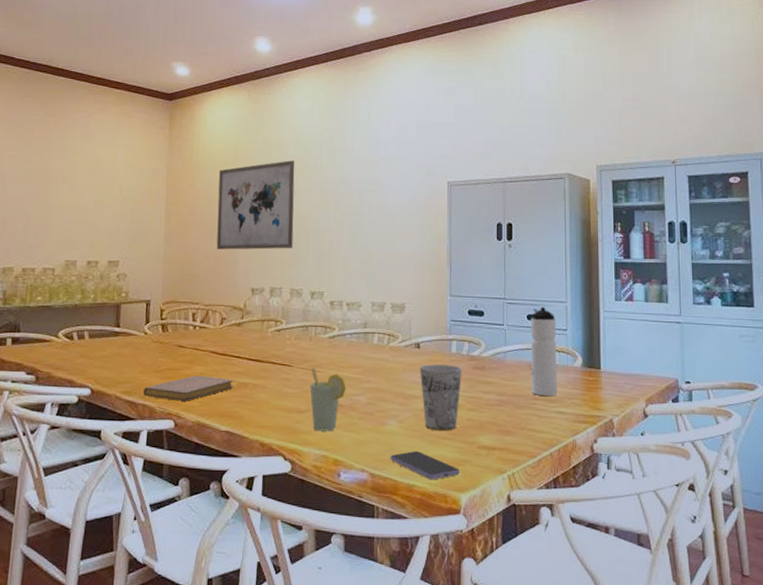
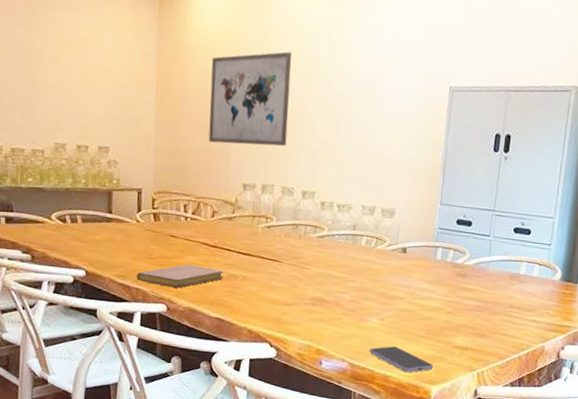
cup: present [310,368,346,432] -> none [297,264,332,324]
cup: present [419,364,462,431] -> none [403,268,445,330]
water bottle: present [530,306,557,396] -> none [509,220,542,306]

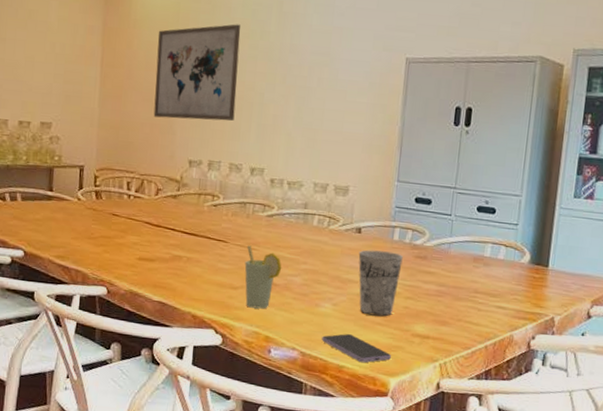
notebook: present [136,264,224,288] -> none [76,244,168,270]
cup: none [297,264,332,324] -> present [244,245,282,309]
cup: none [403,268,445,330] -> present [358,250,403,317]

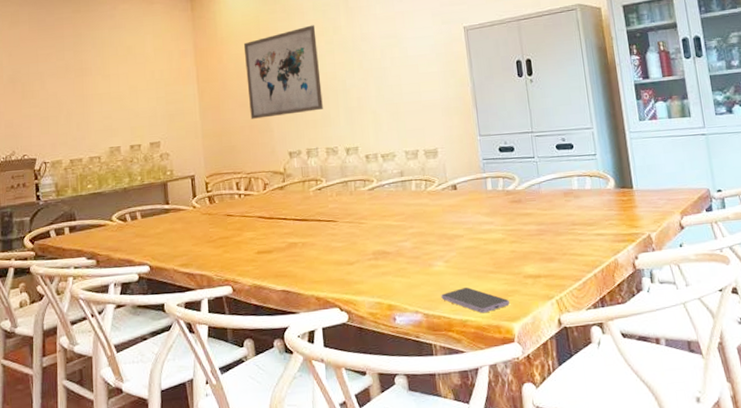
cup: present [244,245,282,309] -> none [356,220,391,280]
cup: present [358,250,403,317] -> none [458,201,502,266]

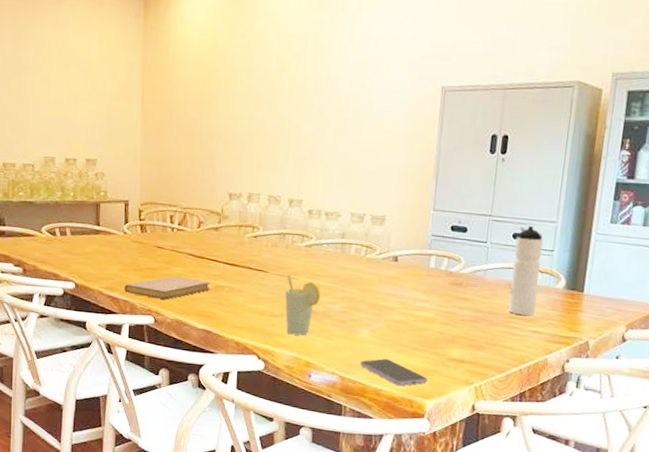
notebook: none [198,240,284,268] -> present [124,275,211,300]
wall art: present [243,25,323,119] -> none [194,57,277,154]
cup: none [356,220,391,280] -> present [285,275,321,336]
water bottle: none [559,135,594,221] -> present [508,225,543,316]

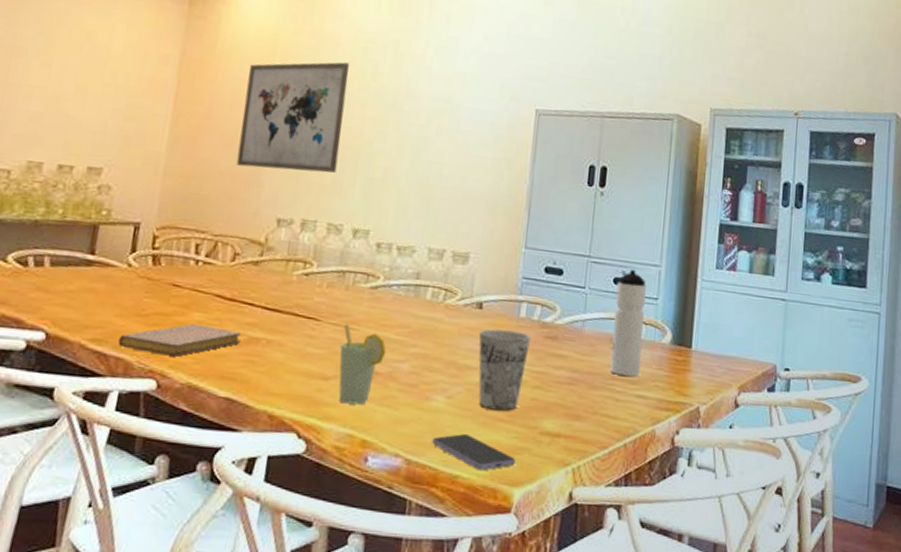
wall art: none [194,57,277,154] -> present [236,62,350,173]
cup: none [395,277,439,342] -> present [478,329,531,411]

